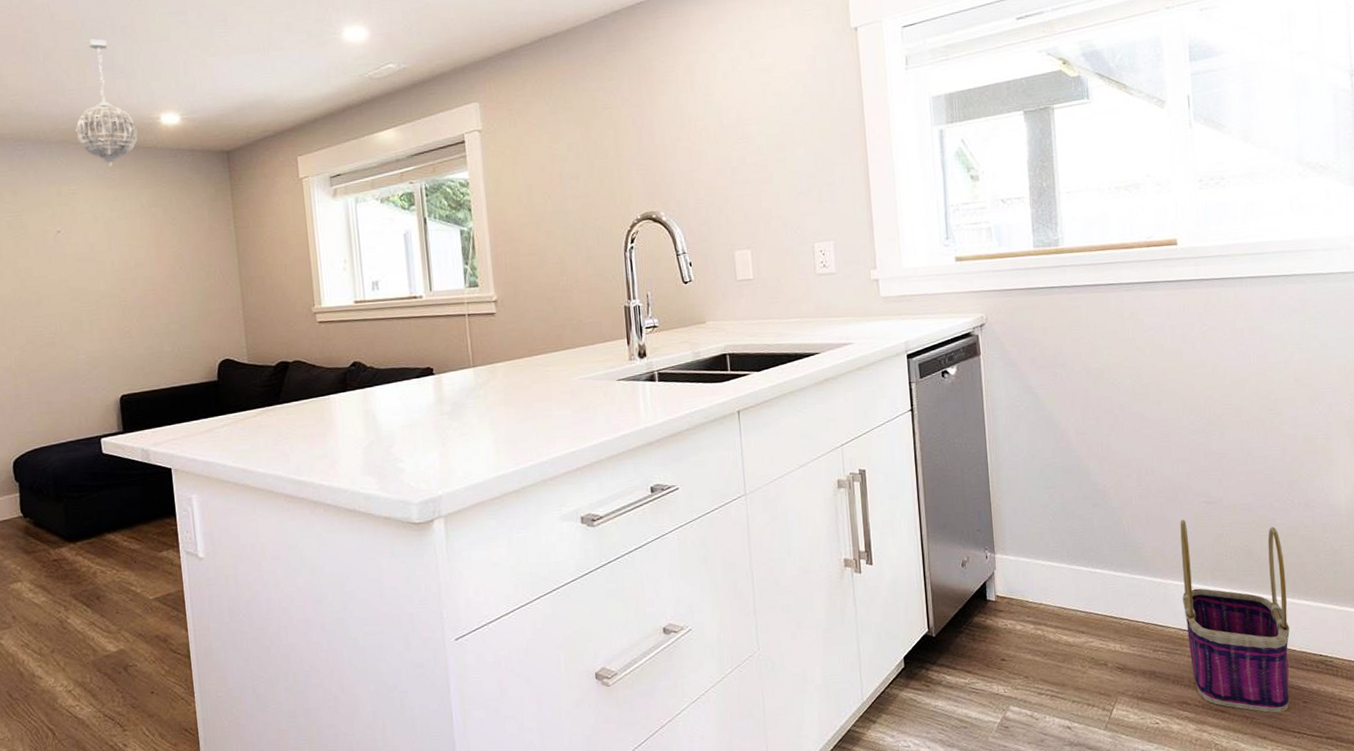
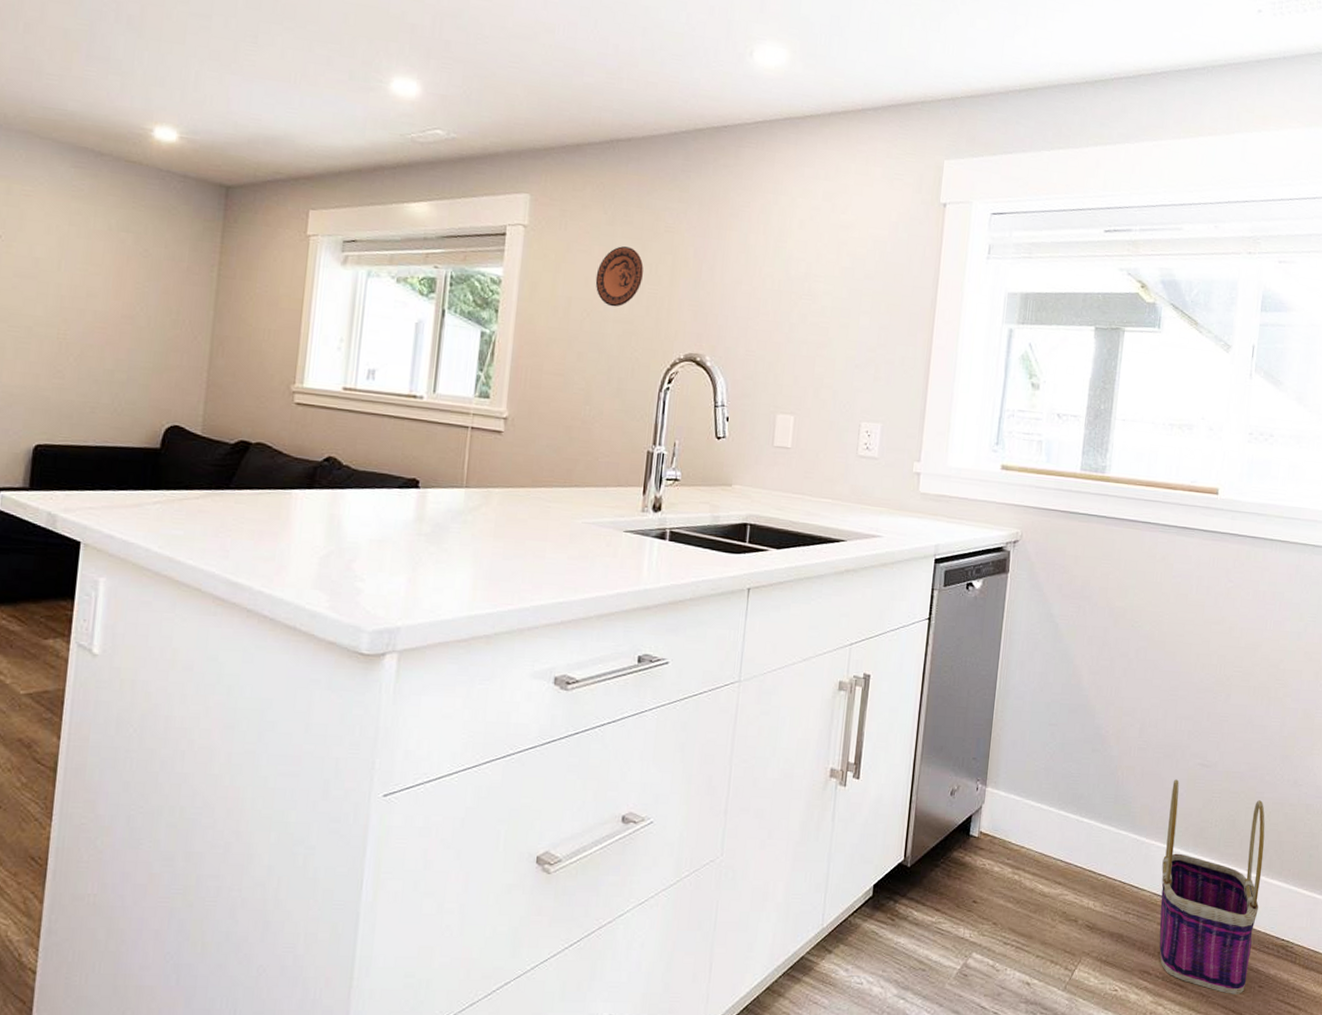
pendant light: present [75,39,138,168] -> none [45,21,123,175]
decorative plate: none [549,130,591,186] -> present [595,246,644,307]

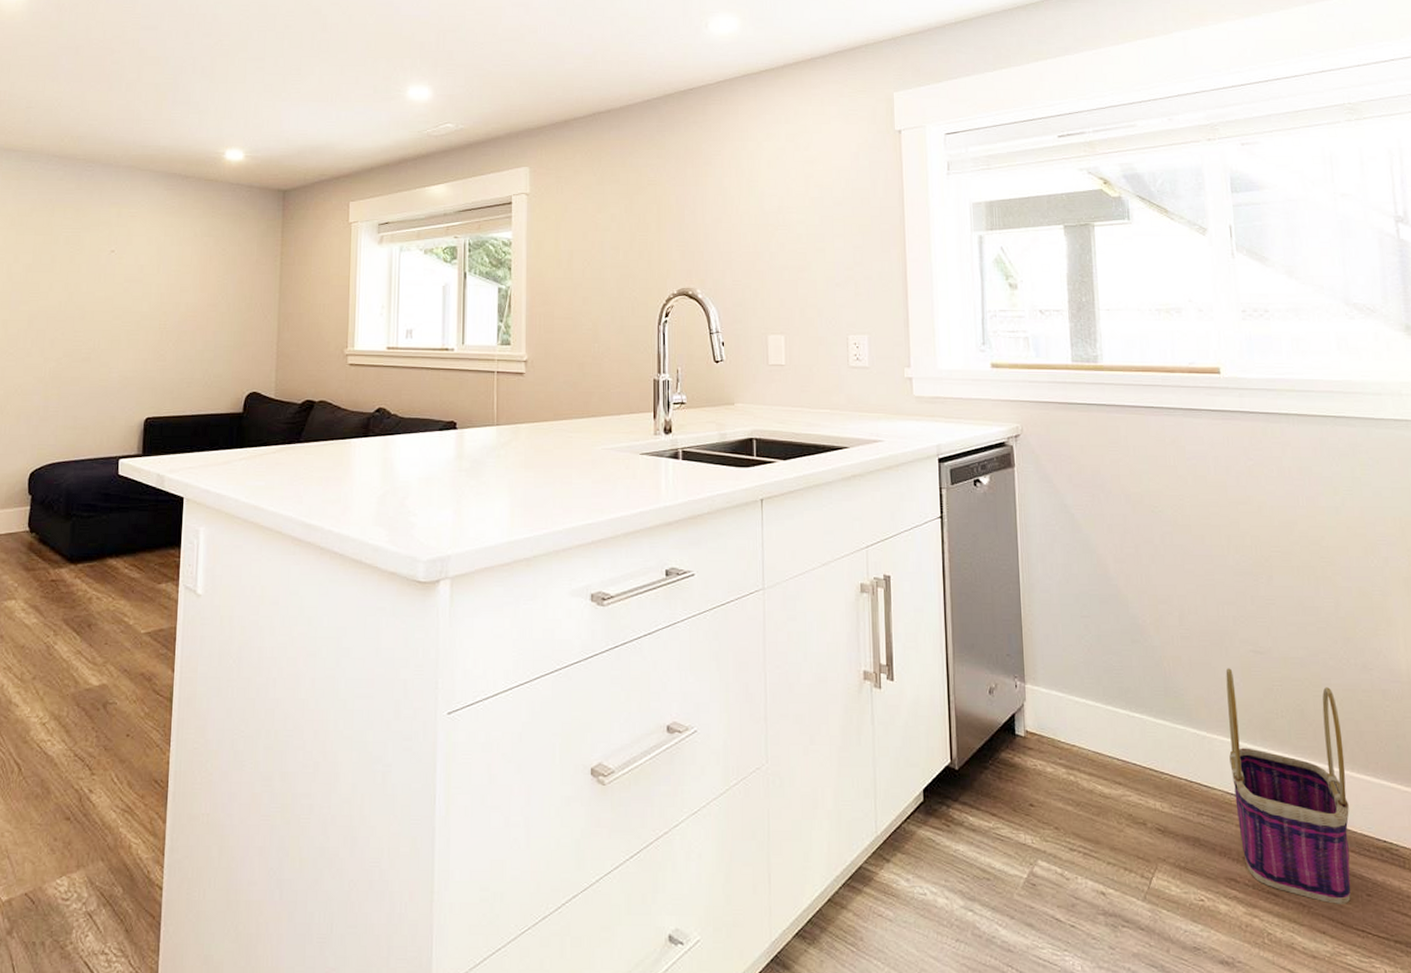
decorative plate: present [595,246,644,307] -> none [592,202,633,255]

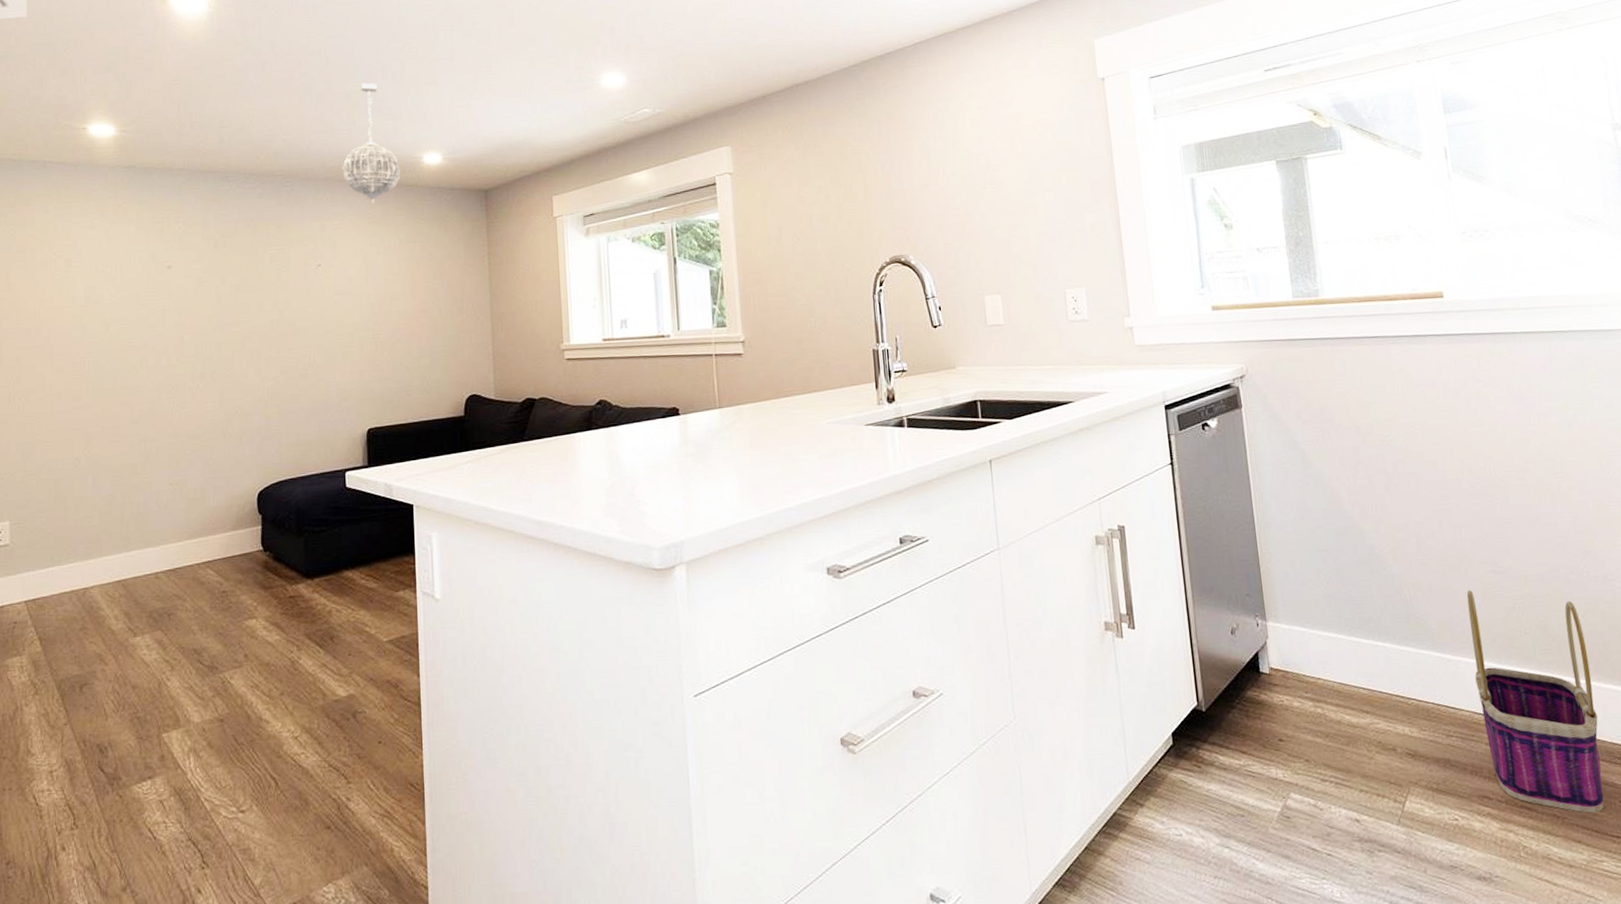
pendant light: none [144,75,202,196] -> present [342,82,400,204]

